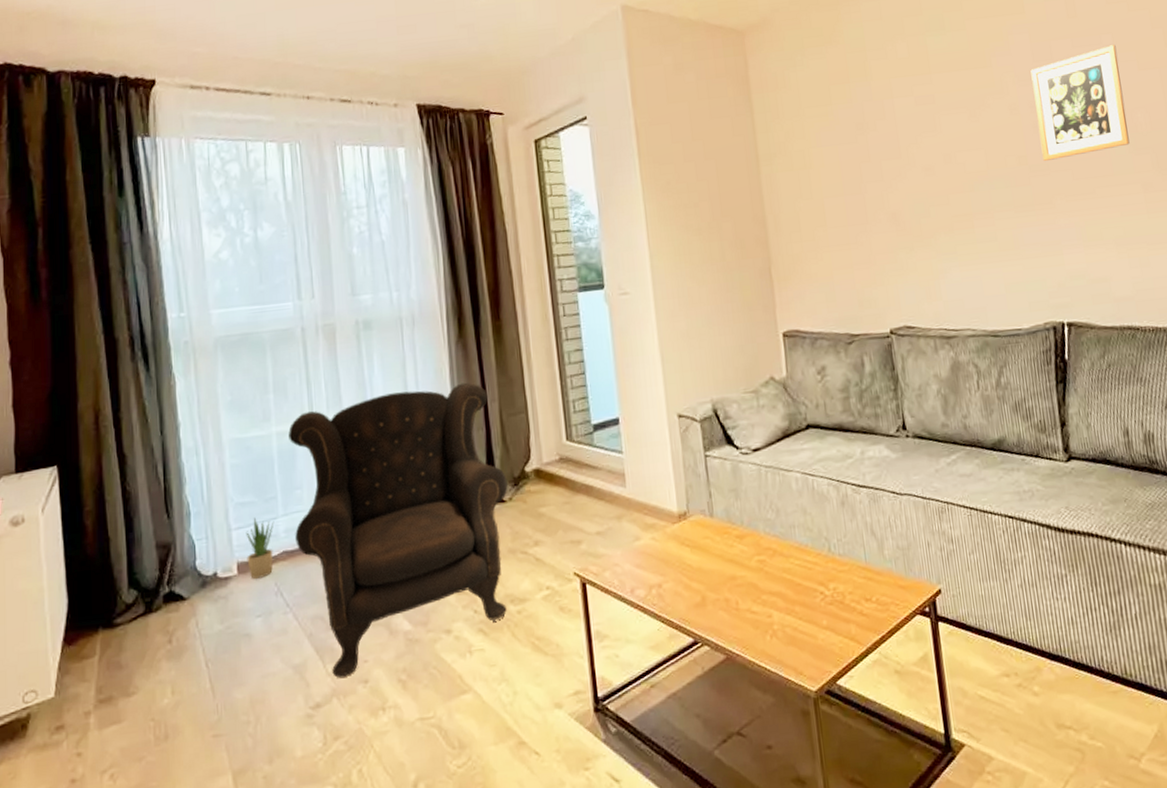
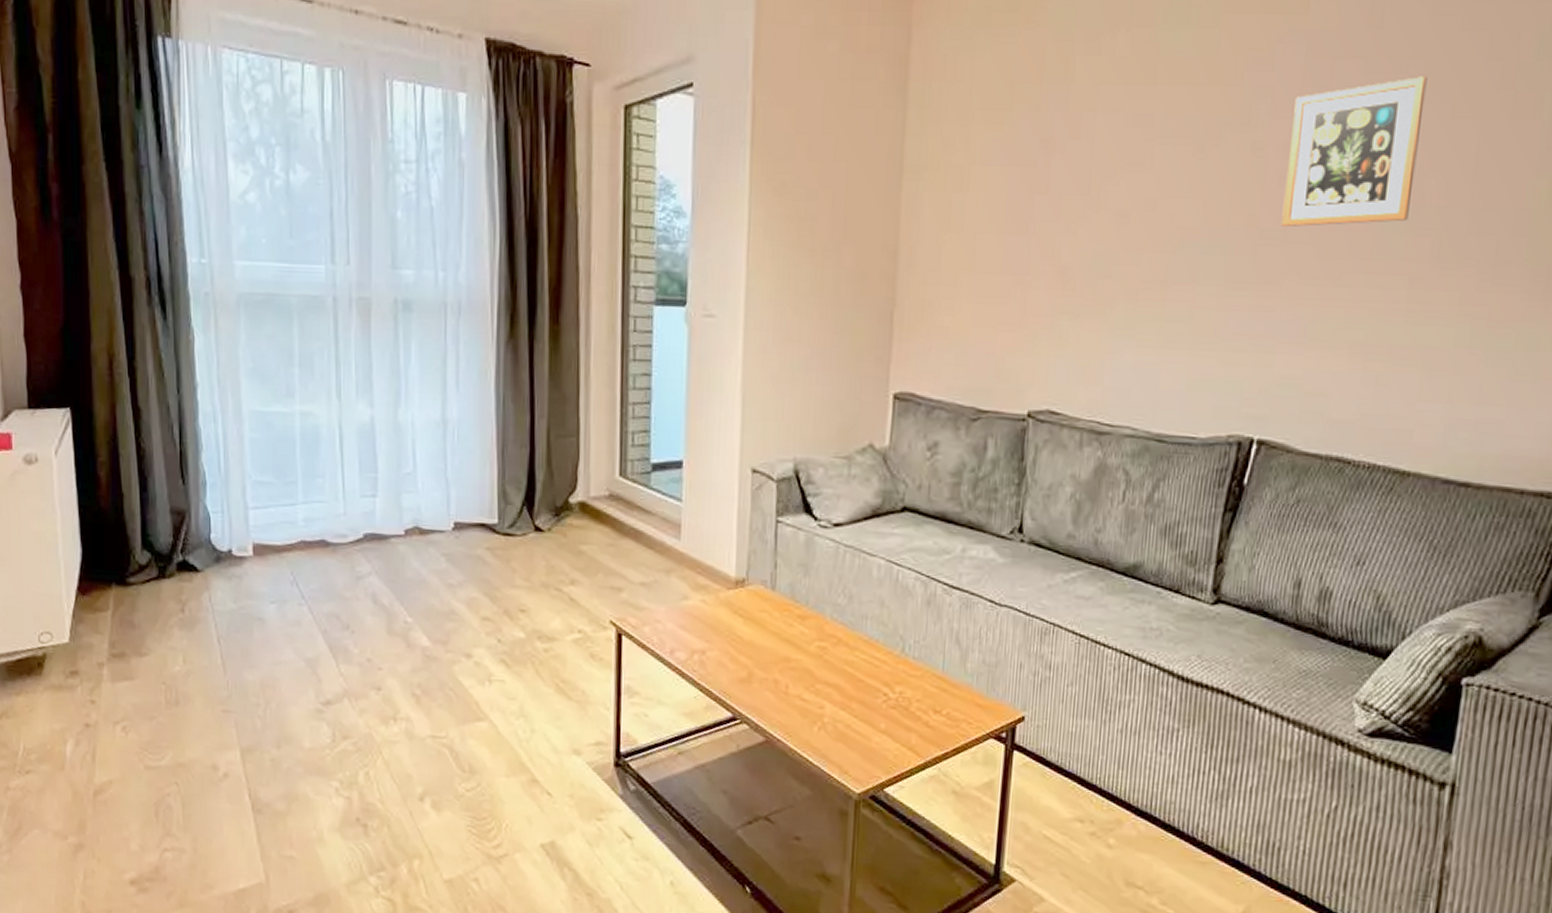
potted plant: present [246,517,274,579] -> none [263,500,293,564]
armchair: present [288,382,508,678] -> none [313,389,548,680]

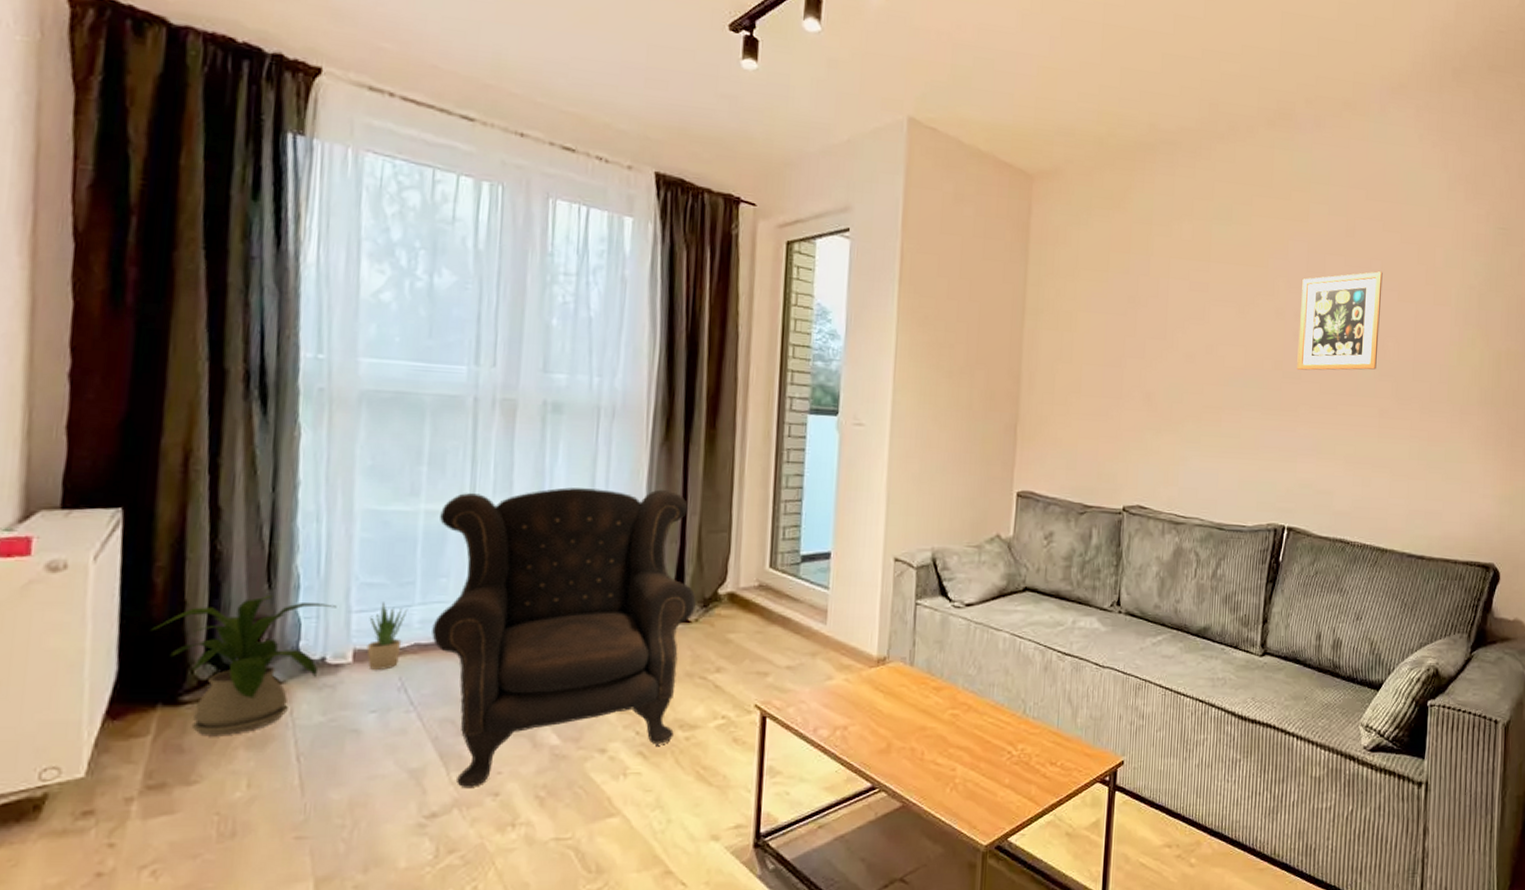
house plant: none [100,489,236,615] -> present [149,594,337,735]
potted plant: none [263,500,293,564] -> present [366,602,408,670]
armchair: none [313,389,548,680] -> present [432,487,696,787]

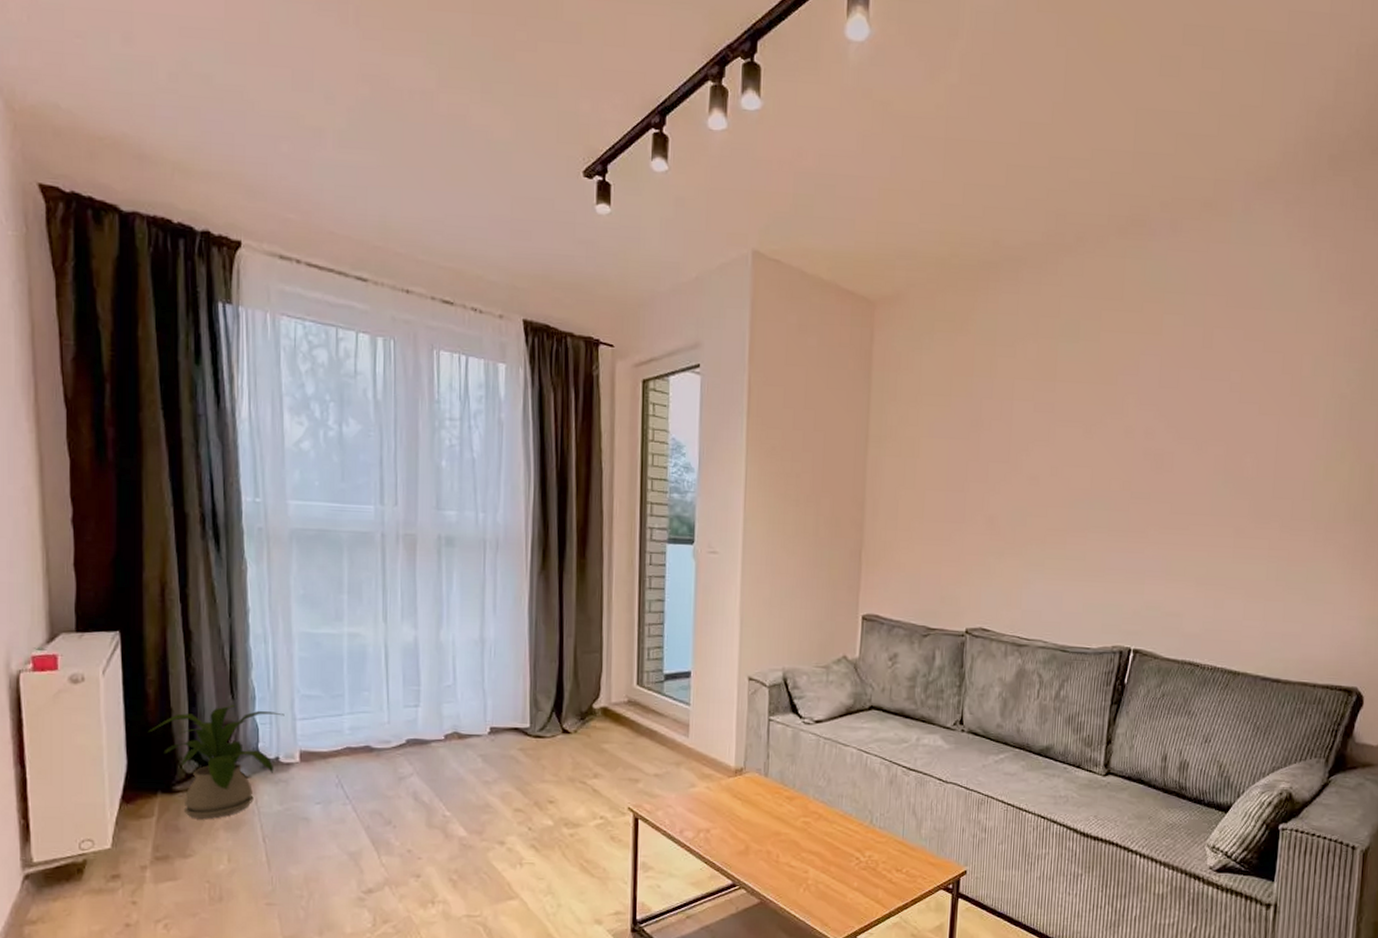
potted plant: present [366,602,408,670] -> none [310,711,340,769]
armchair: present [432,487,696,787] -> none [360,612,574,869]
picture frame: present [1297,271,1383,371] -> none [1146,383,1243,490]

